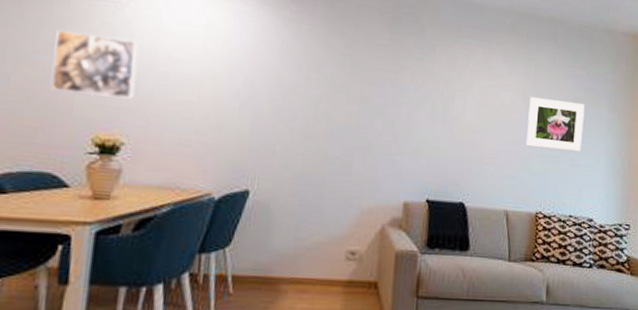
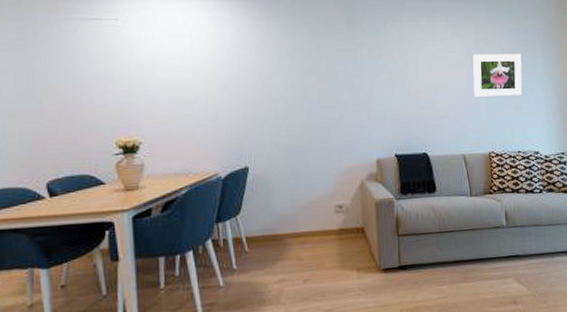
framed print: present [51,30,139,99] -> none [71,56,143,108]

